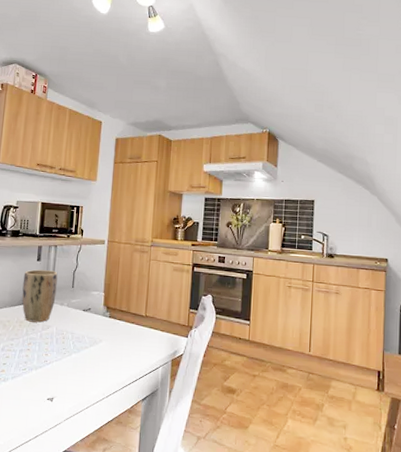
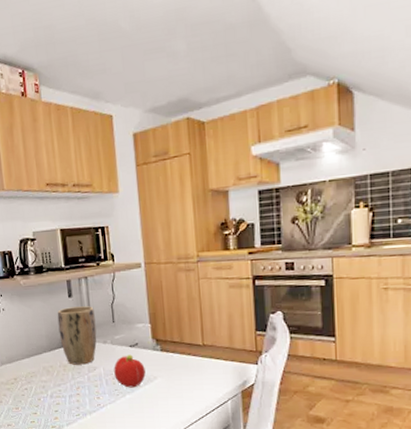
fruit: none [65,318,93,348] -> present [114,354,146,388]

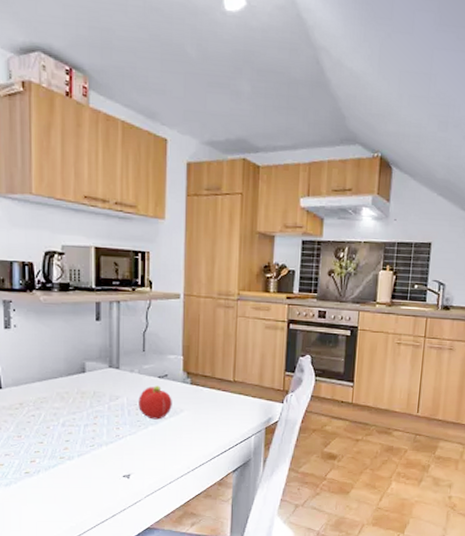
plant pot: present [57,306,97,365] -> none [80,331,124,393]

